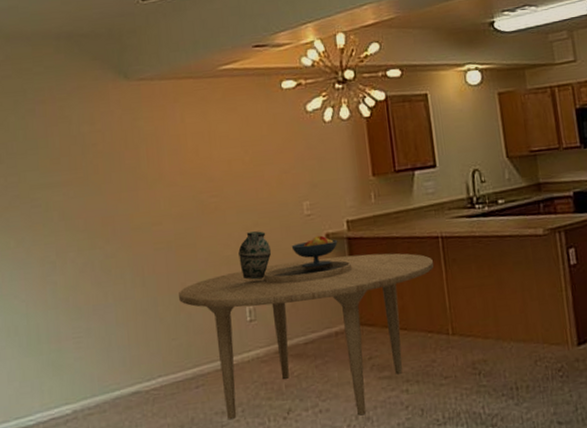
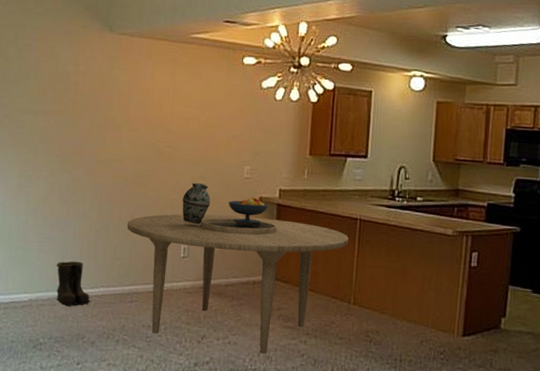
boots: none [100,351,150,409] -> present [56,261,92,306]

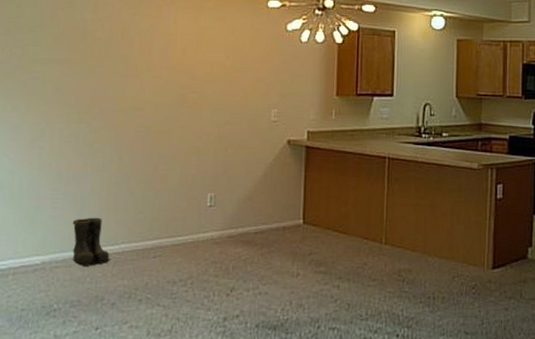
dining table: present [127,214,349,354] -> none [150,160,379,302]
vase: present [182,183,211,224] -> none [208,129,238,171]
fruit bowl: present [228,197,269,224] -> none [255,141,297,168]

